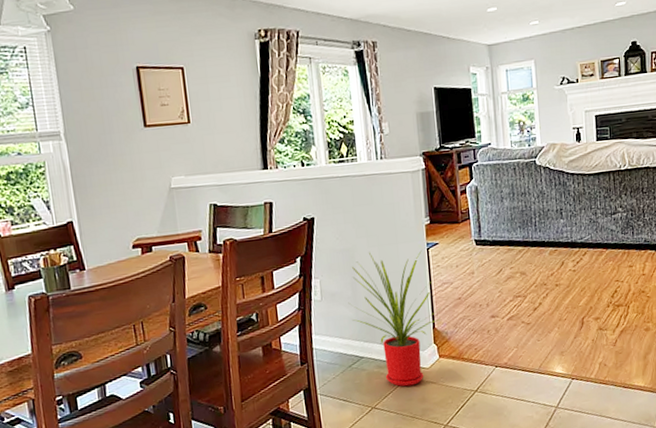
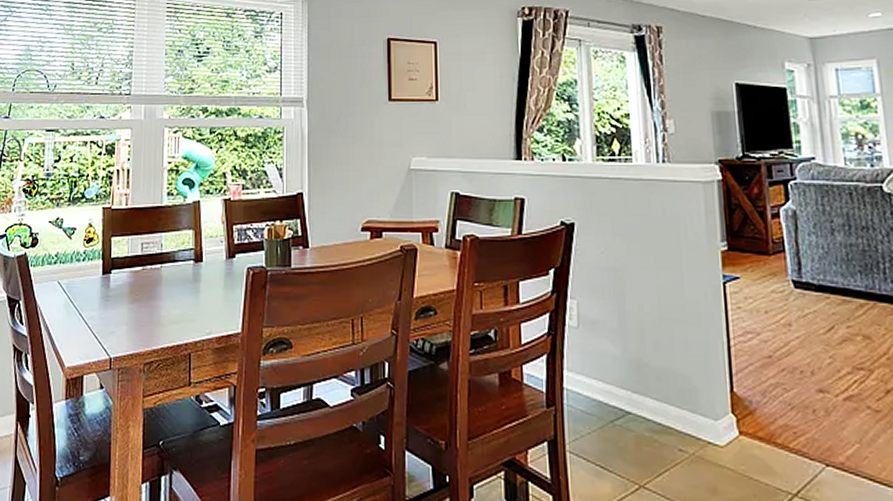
house plant: present [348,250,442,387] -> none [613,275,744,467]

